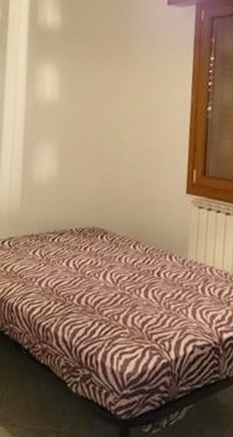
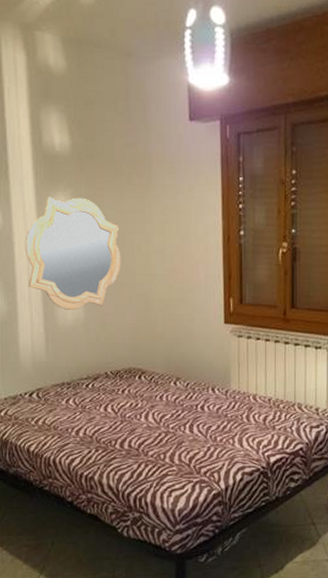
mirror: none [11,66,96,169] -> present [25,196,121,310]

